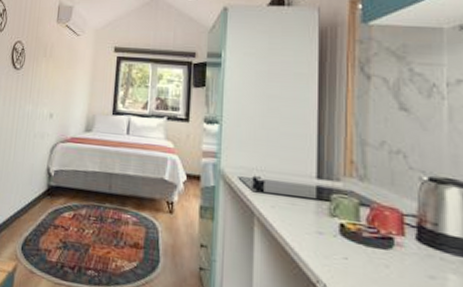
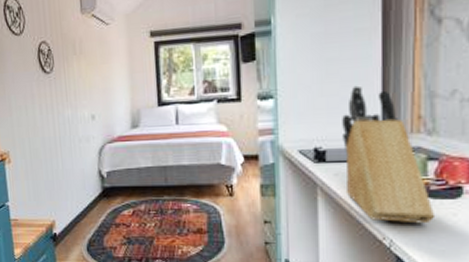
knife block: none [280,123,368,273] -> present [342,85,436,224]

